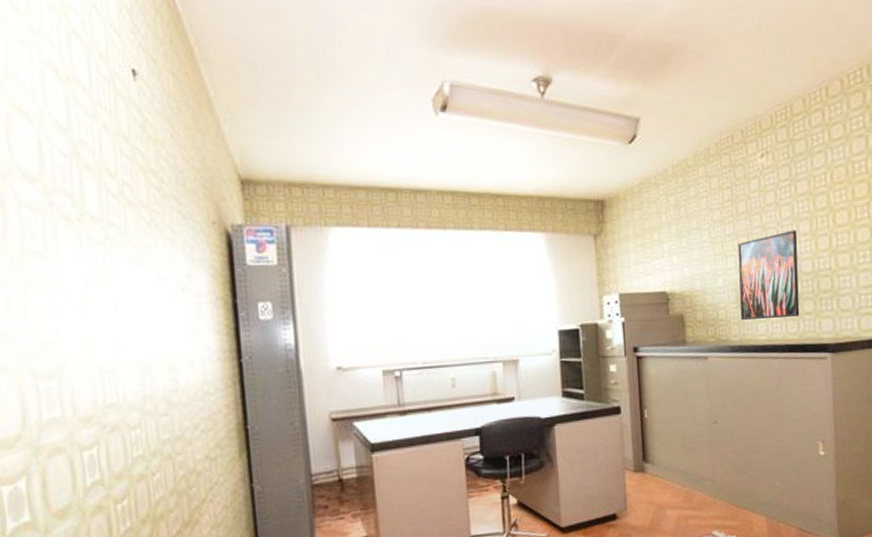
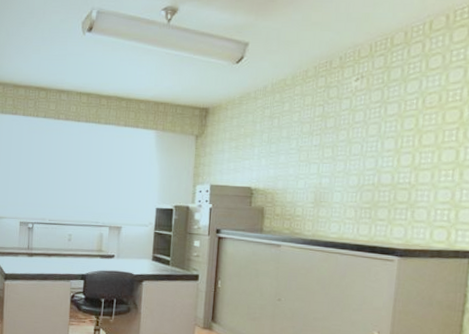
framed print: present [738,230,800,321] -> none [315,146,381,221]

